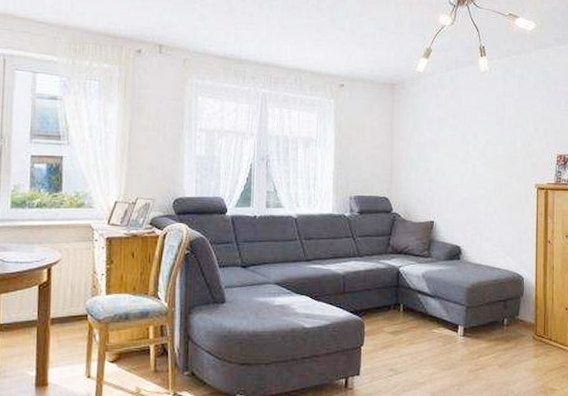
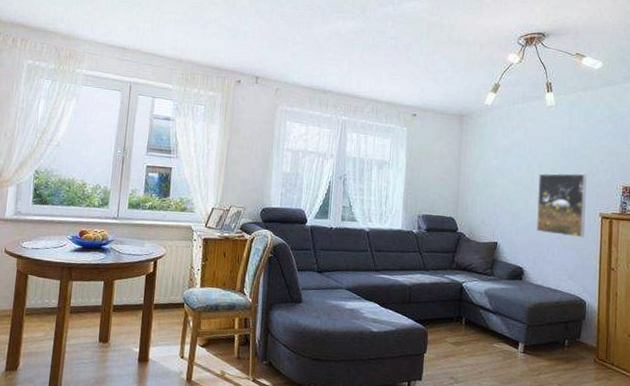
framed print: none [473,143,522,211] -> present [536,173,587,238]

